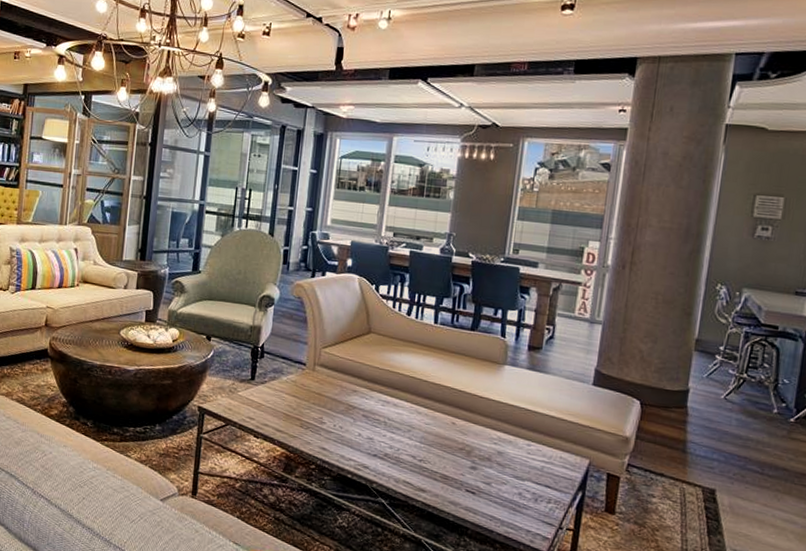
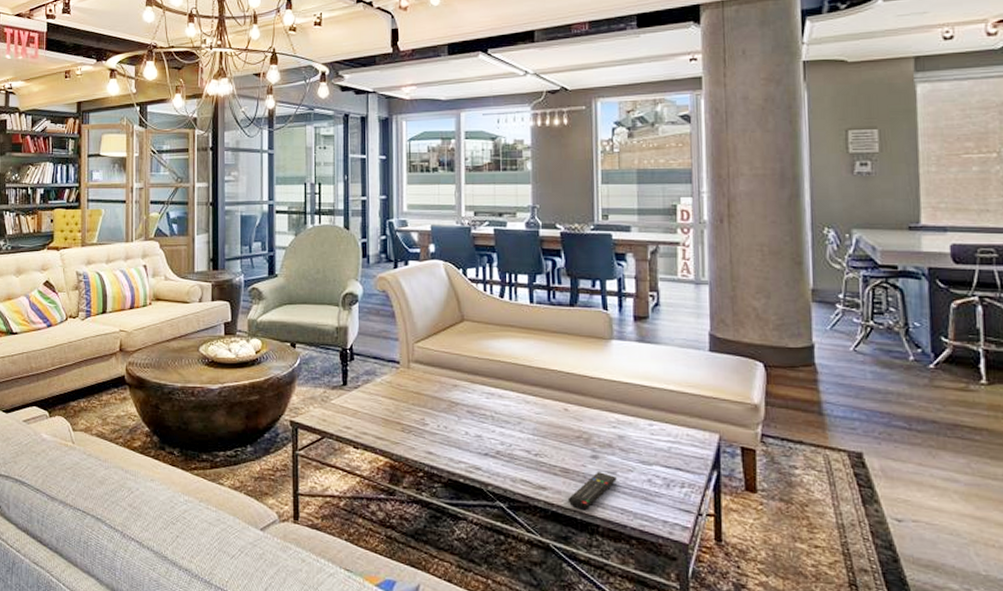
remote control: none [443,481,491,513] -> present [567,472,617,509]

